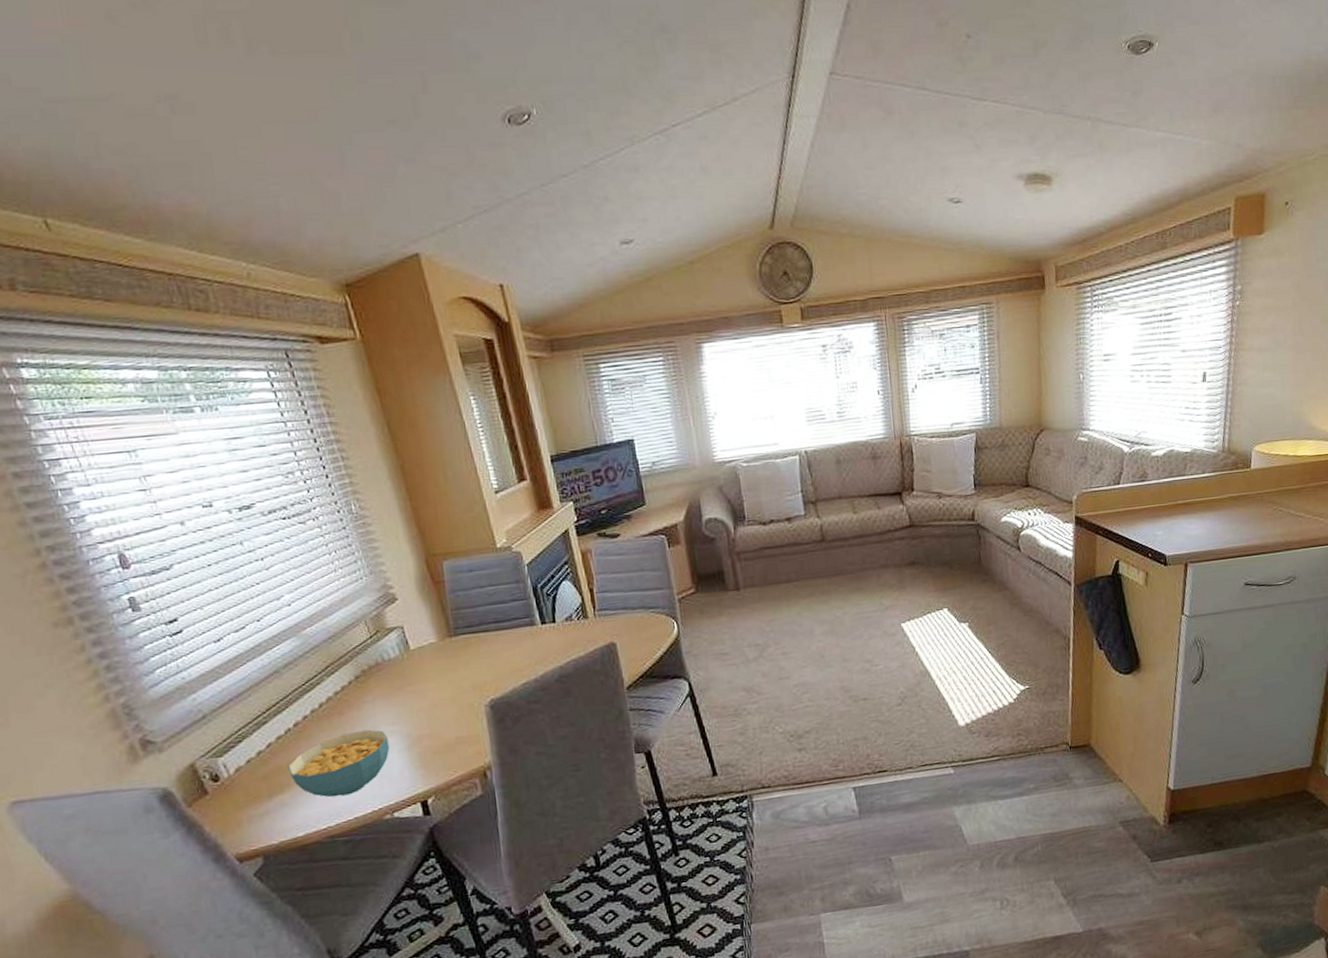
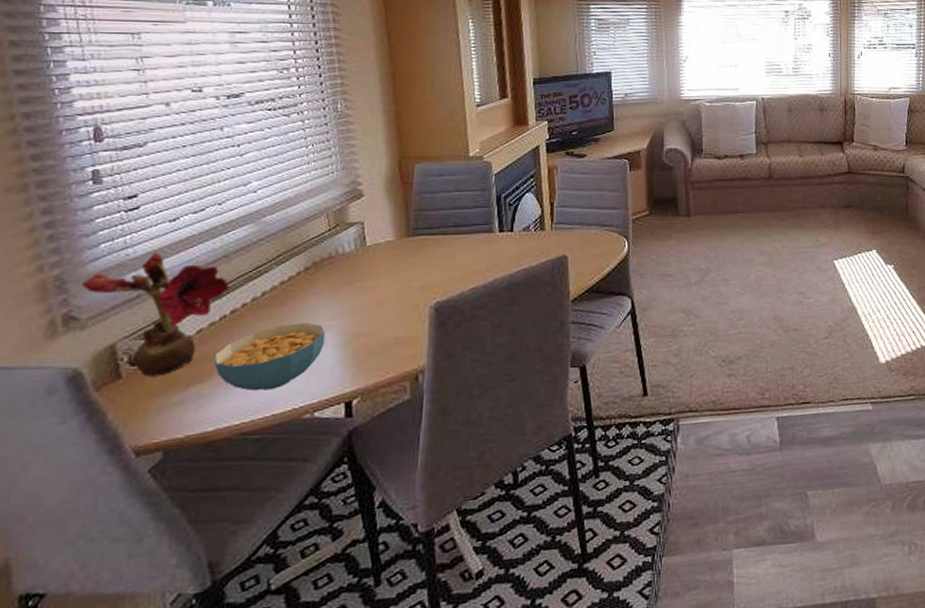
flower: none [148,673,289,791] -> present [82,252,231,377]

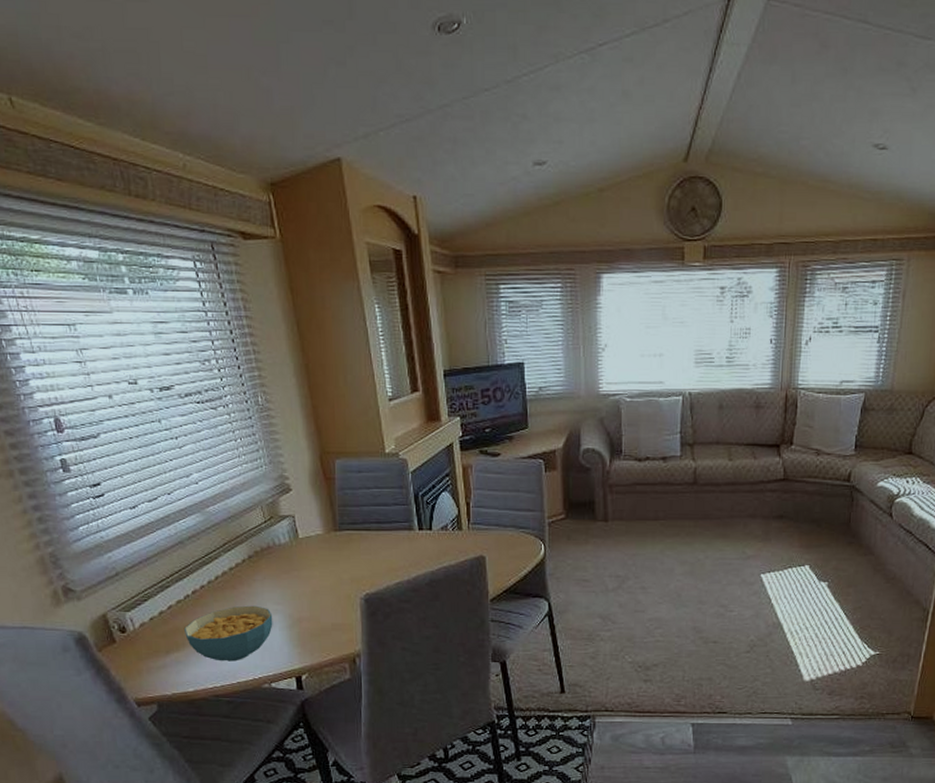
flower: present [82,252,231,377] -> none [71,536,189,643]

